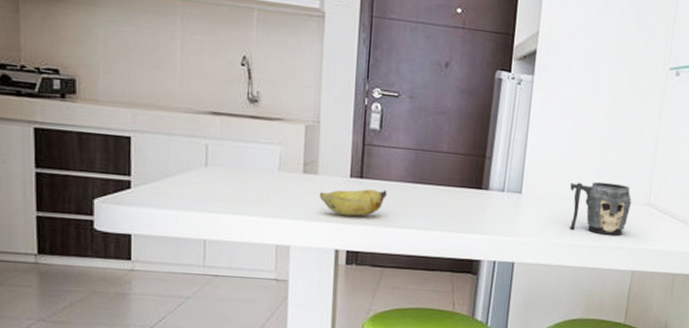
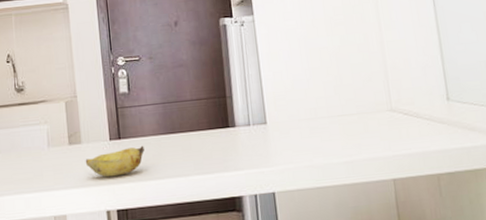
mug: present [569,181,632,236] -> none [310,96,375,150]

